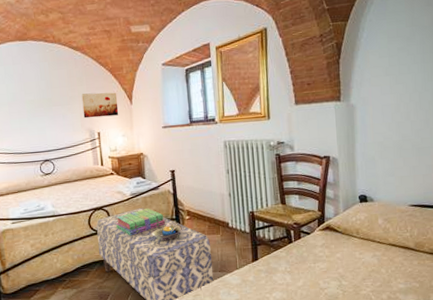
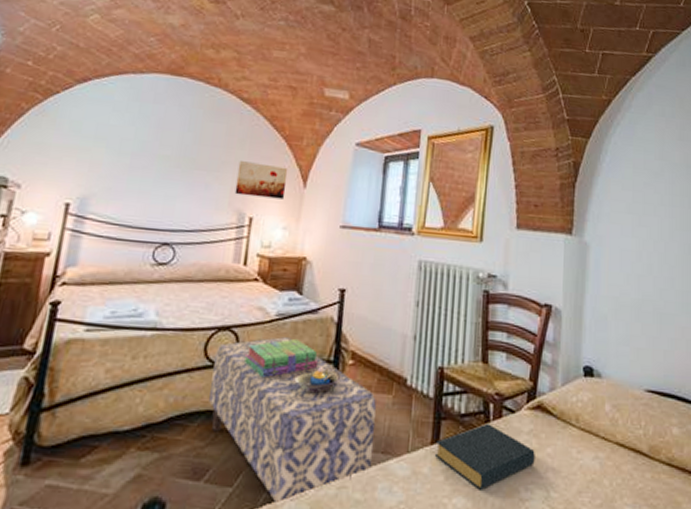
hardback book: none [255,243,329,286] -> present [434,423,535,490]

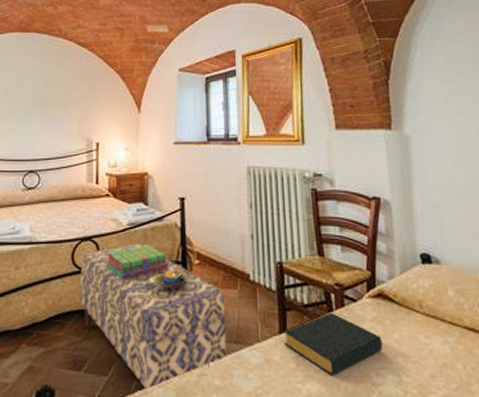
wall art: present [234,161,288,199] -> none [82,96,124,125]

